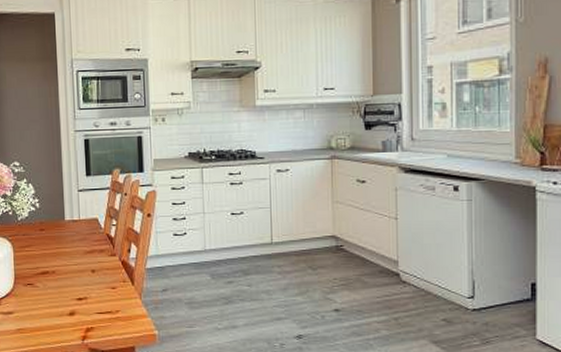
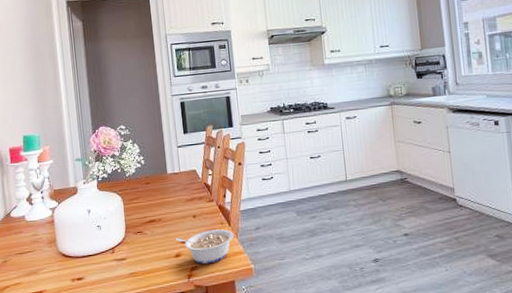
legume: none [70,288,136,326] -> present [175,229,233,264]

